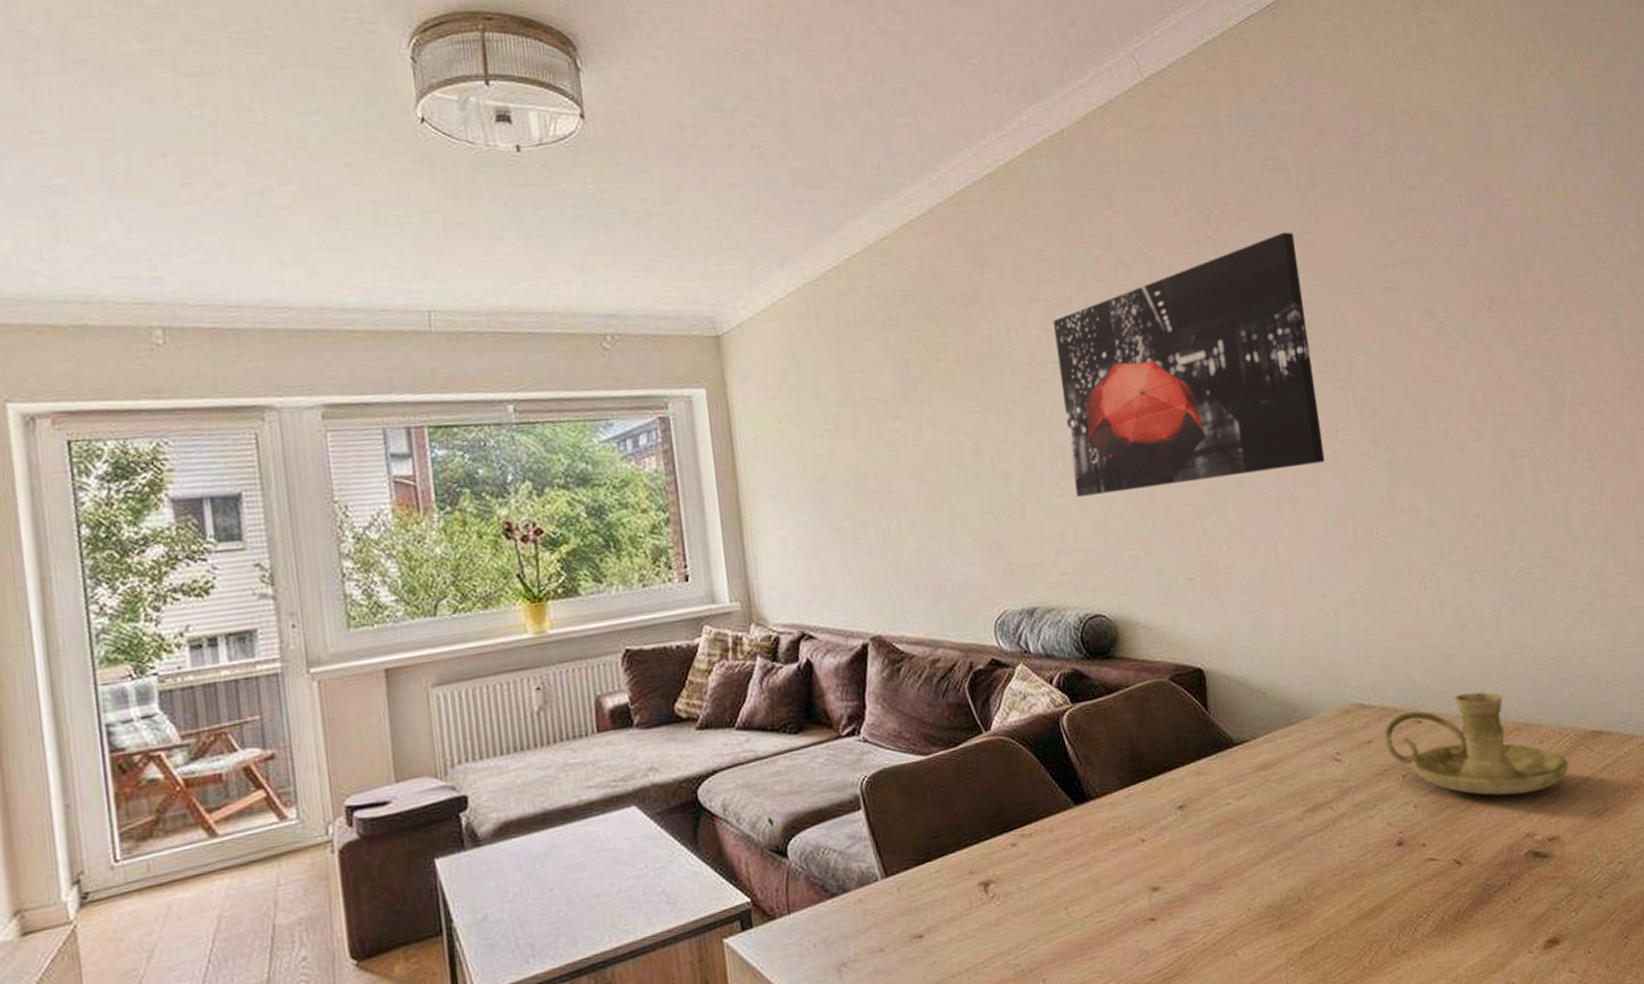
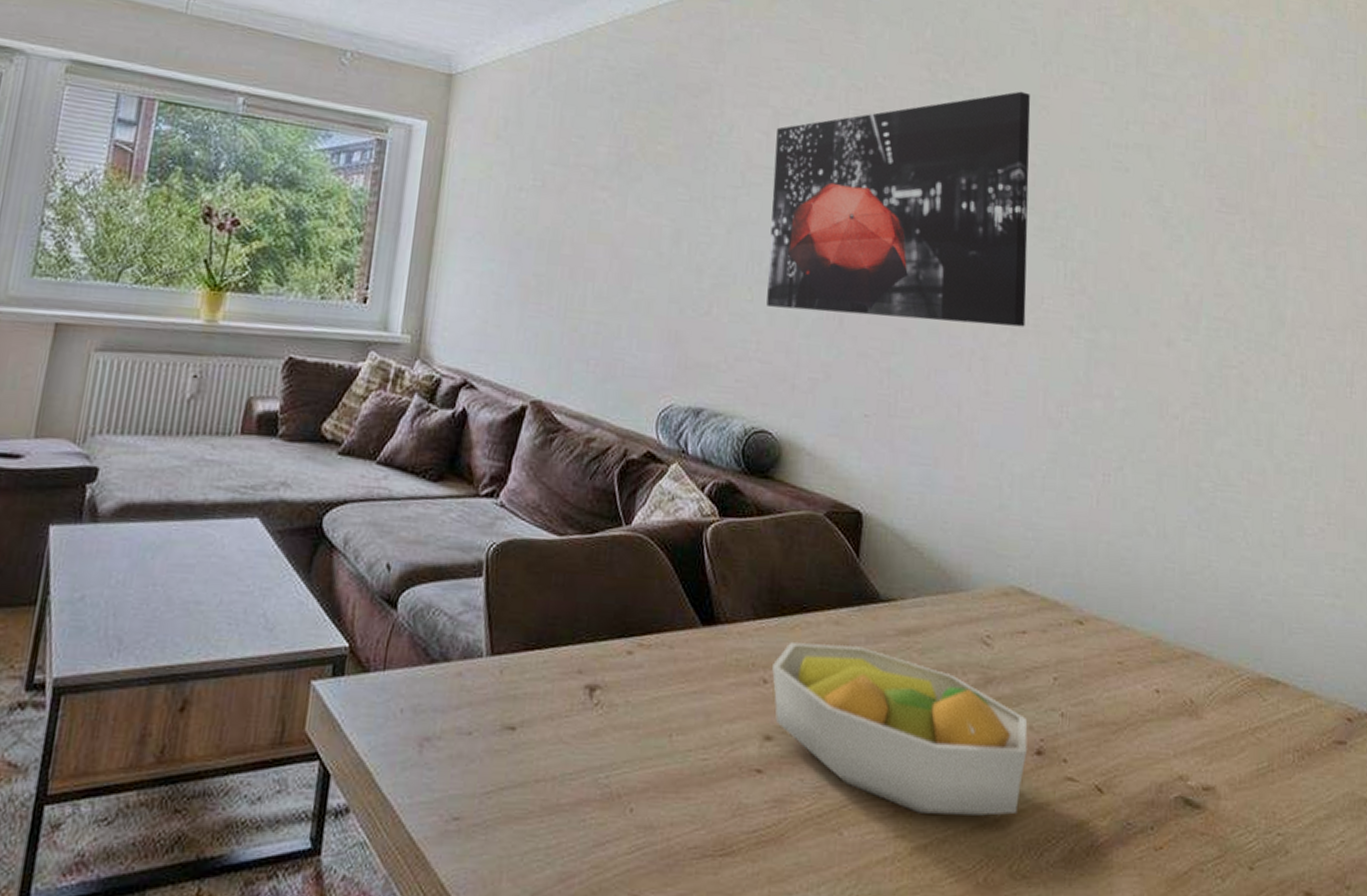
fruit bowl: none [1146,789,1390,921] -> present [771,642,1028,816]
candle holder: present [1384,692,1569,796] -> none [1040,603,1237,731]

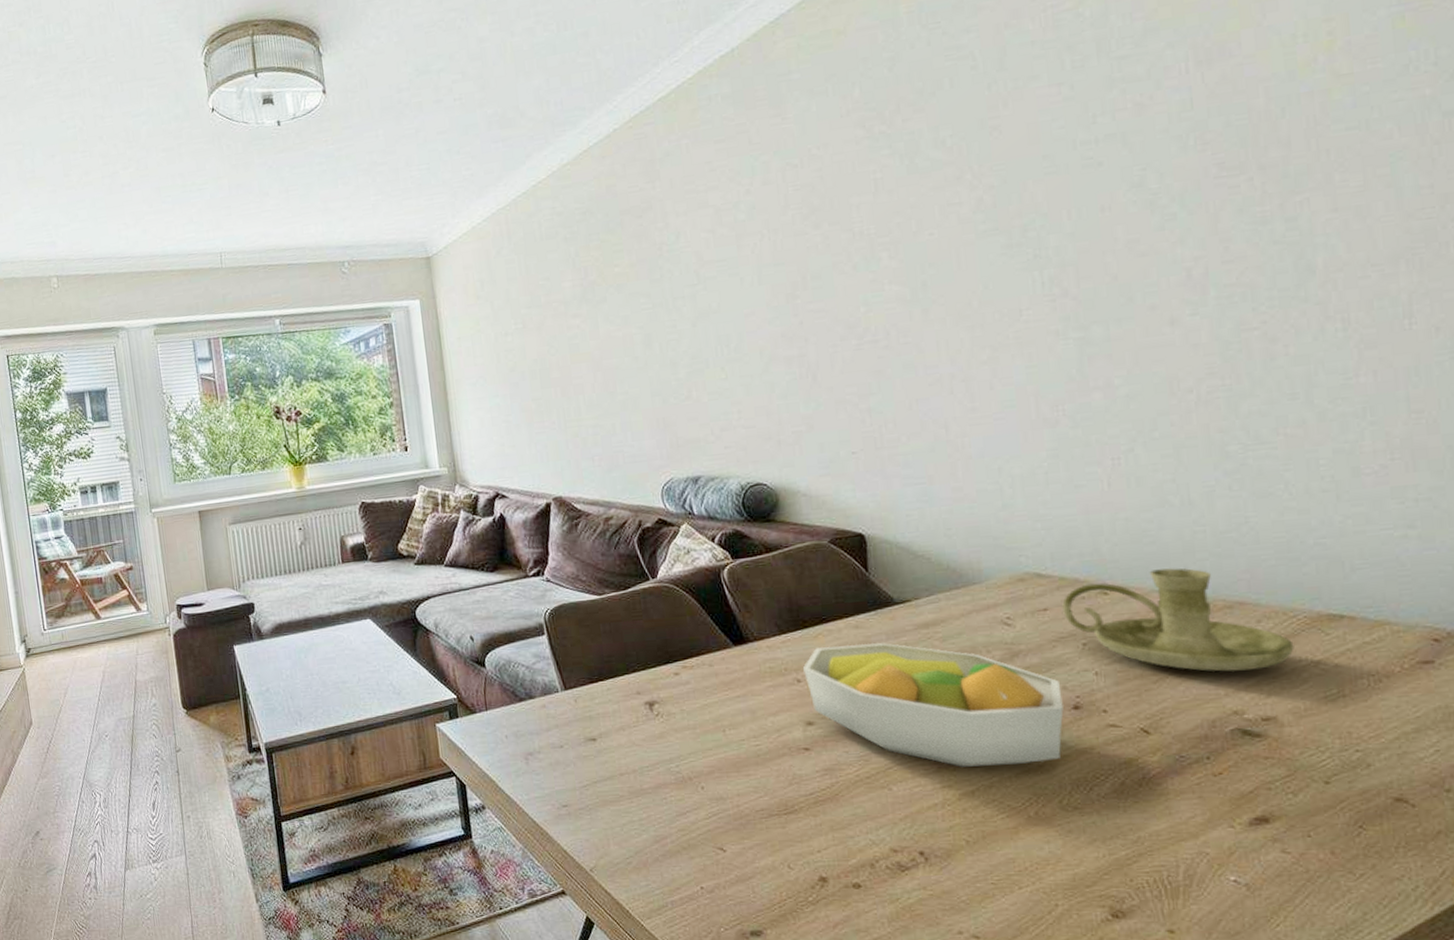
wall art: present [766,91,1031,327] -> none [721,118,1005,380]
candle holder: none [1040,603,1237,731] -> present [1062,568,1294,672]

